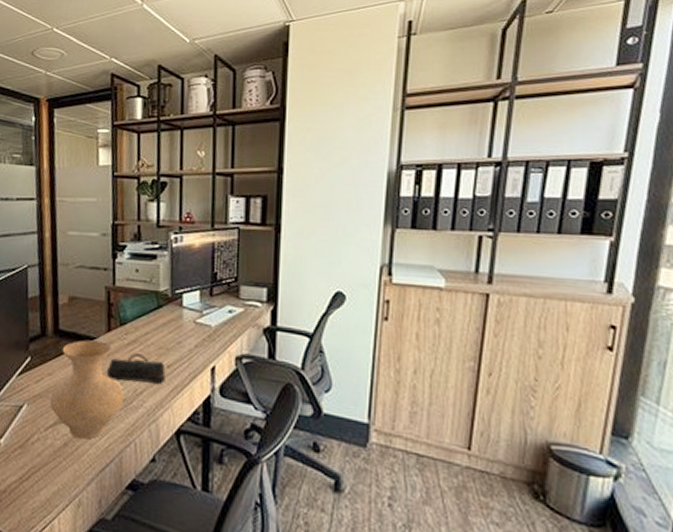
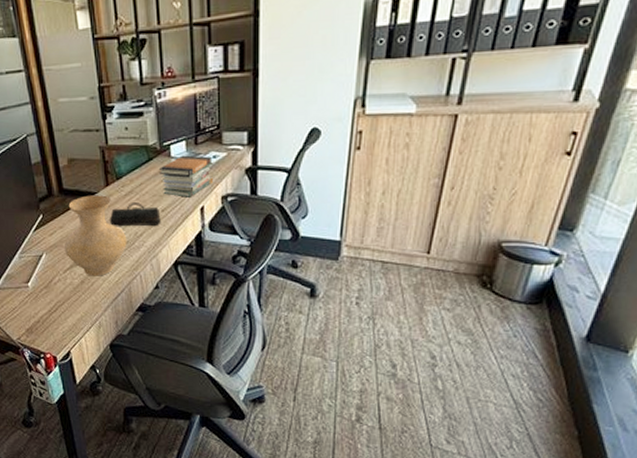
book stack: none [168,306,228,354] -> present [158,155,213,198]

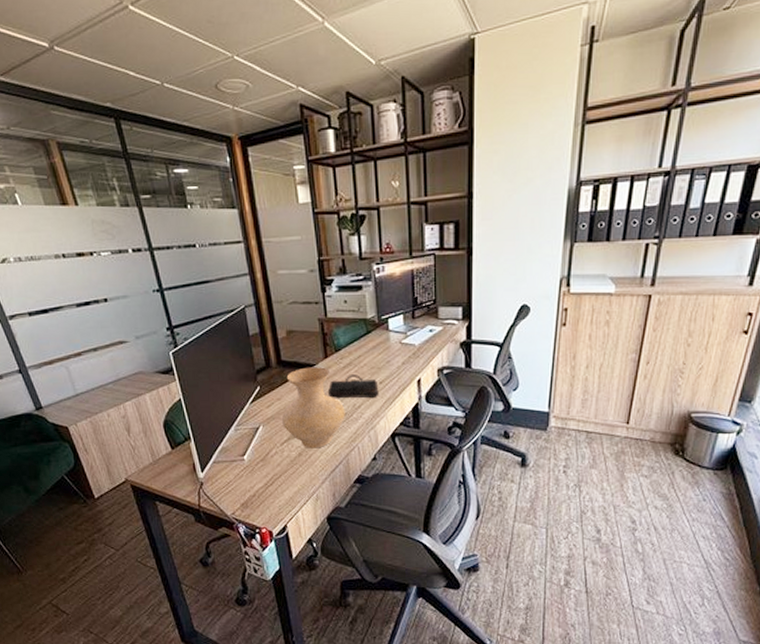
book stack: present [158,155,213,198] -> none [377,328,429,370]

